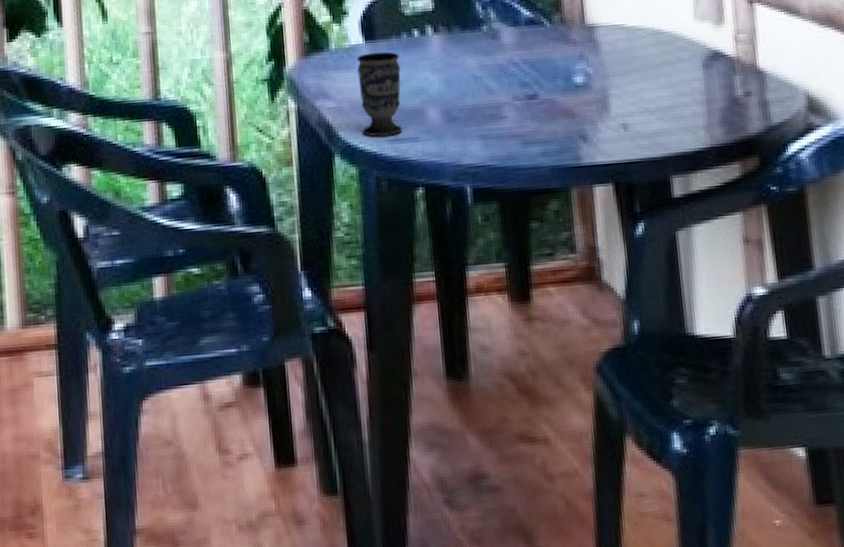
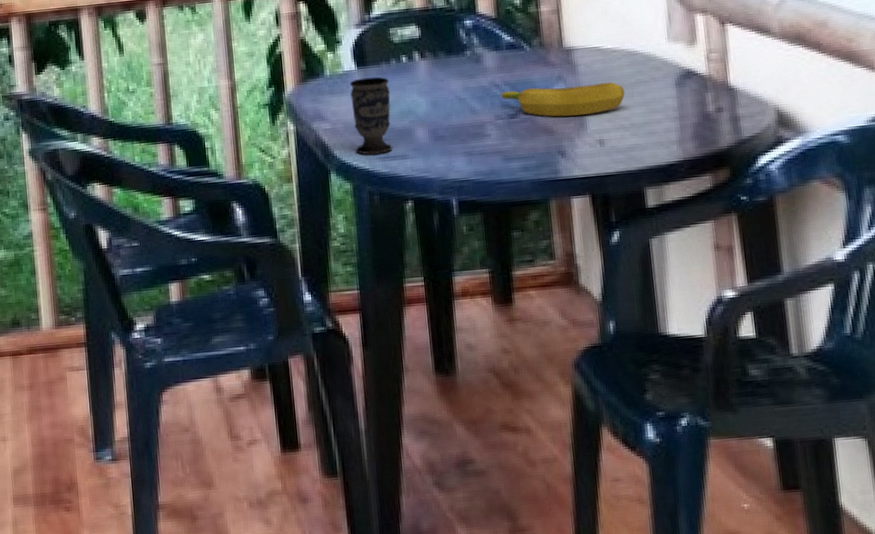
banana: none [519,62,650,99] -> present [501,81,625,117]

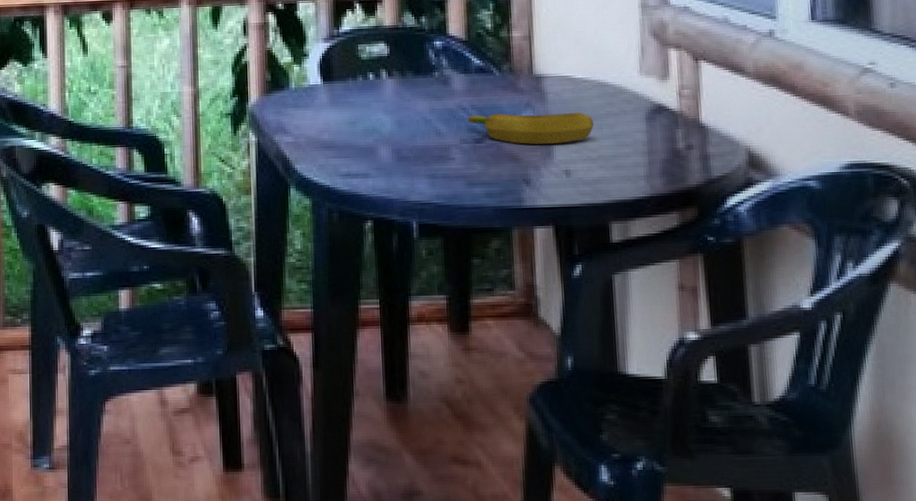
cup: present [349,77,393,155] -> none [314,92,355,171]

